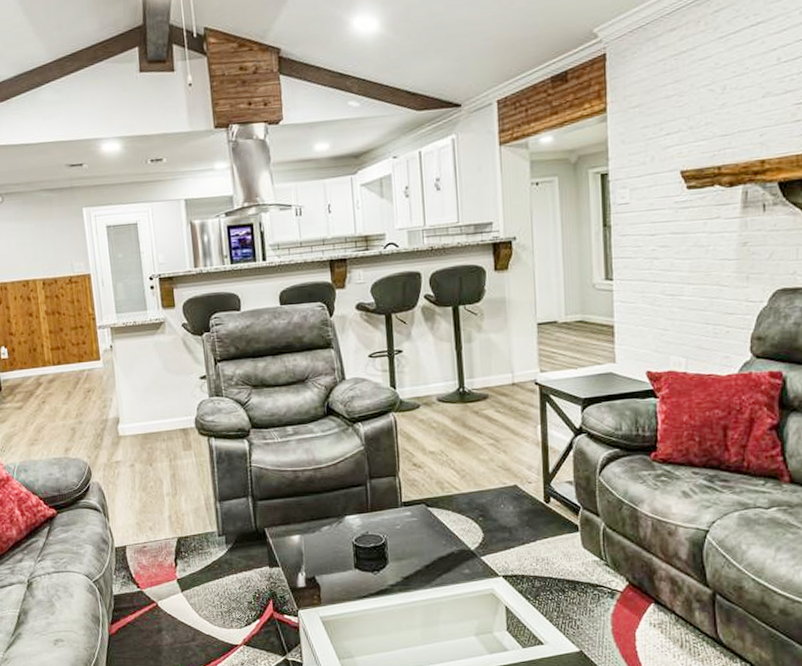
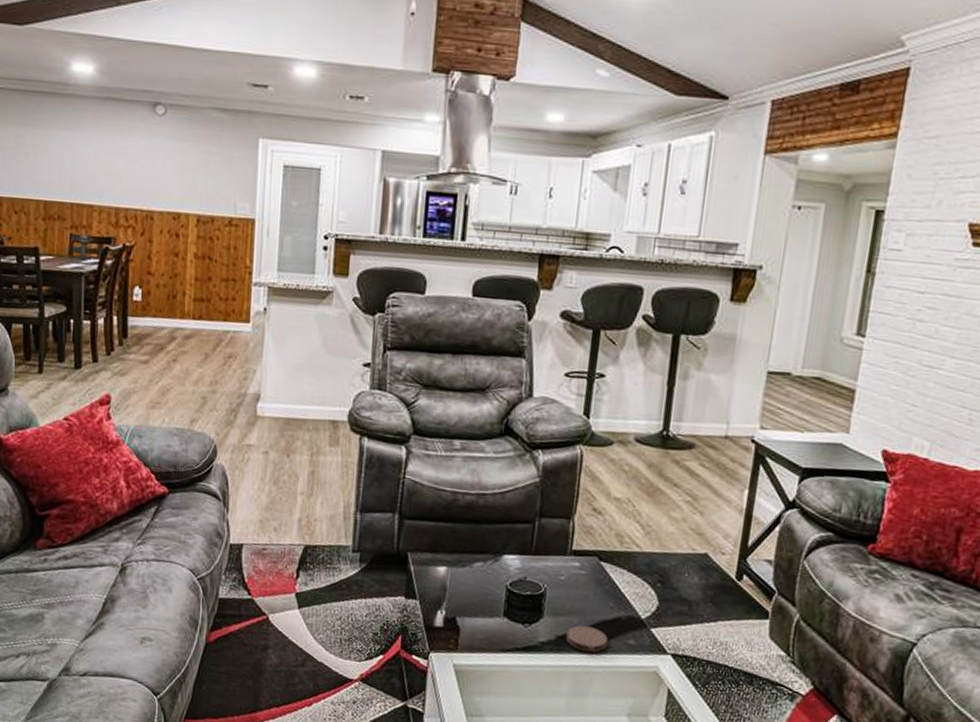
coaster: none [410,564,447,587] -> present [566,625,608,653]

